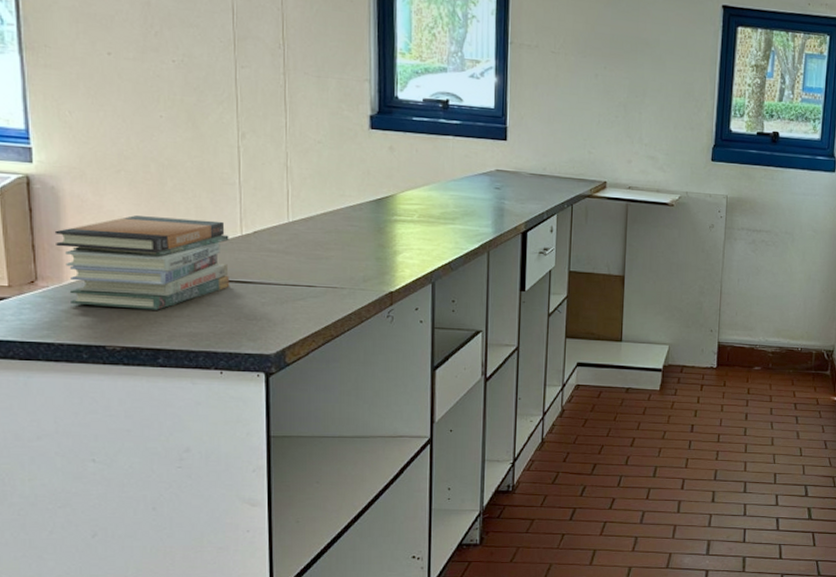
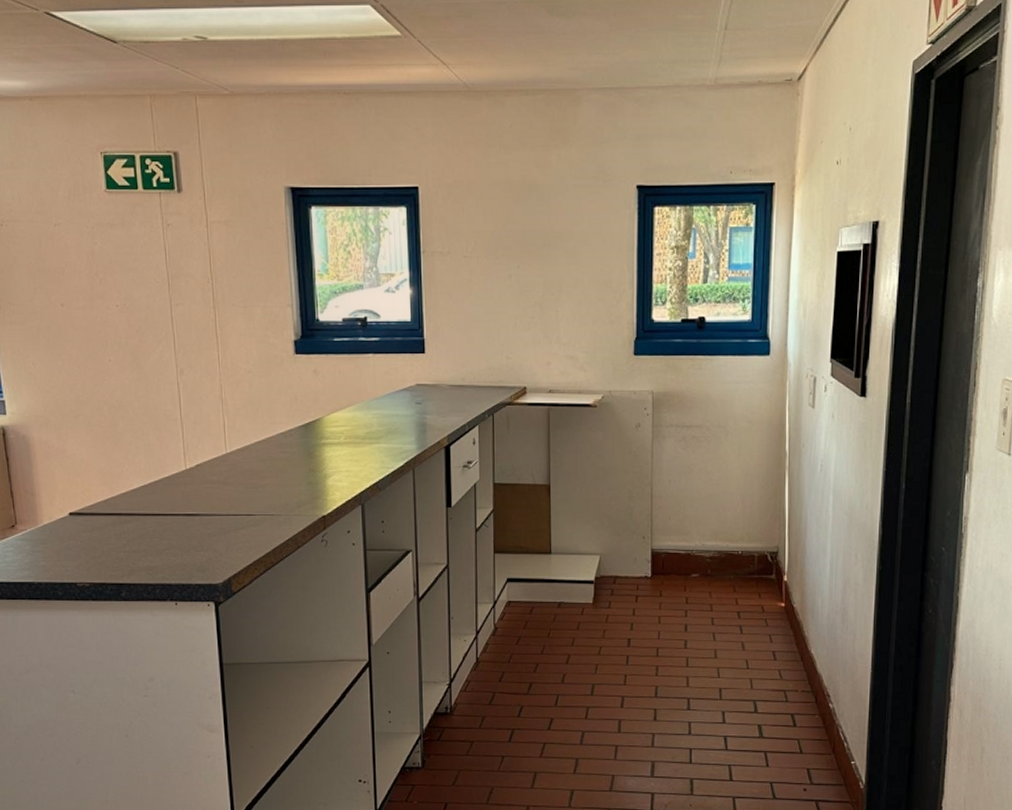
book stack: present [54,215,229,310] -> none [28,457,178,547]

